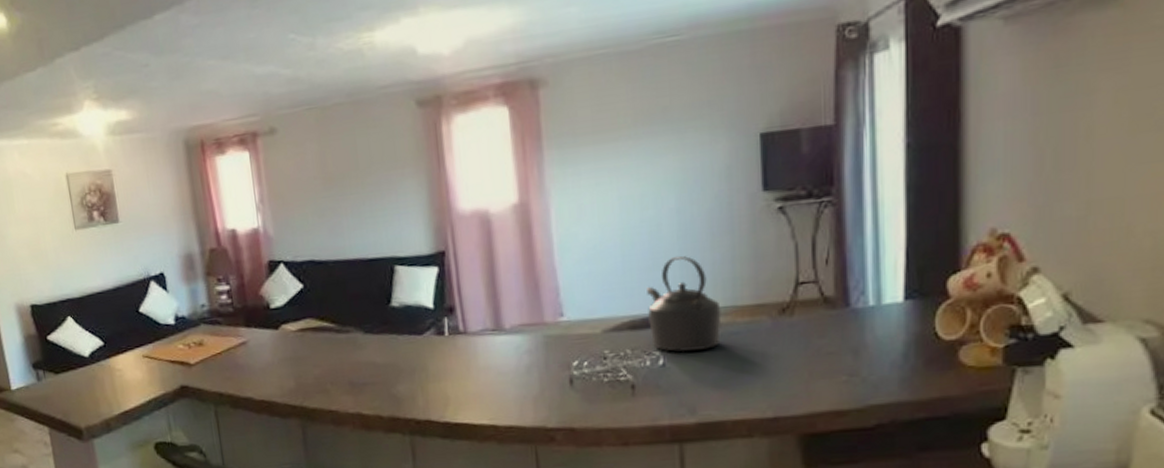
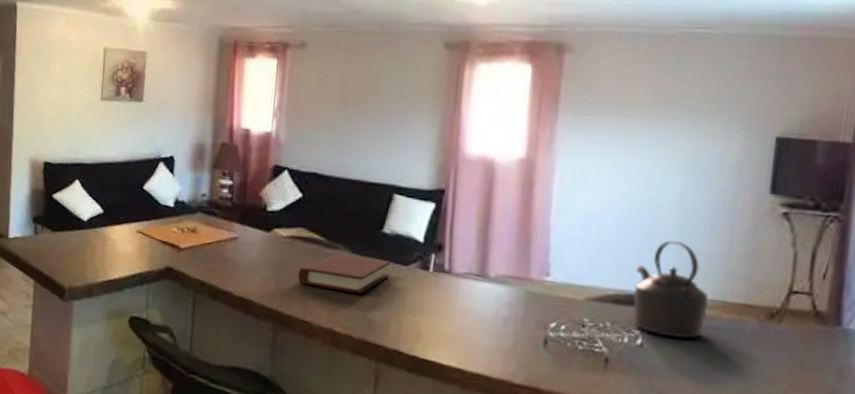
book: none [315,333,407,375] -> present [298,253,391,294]

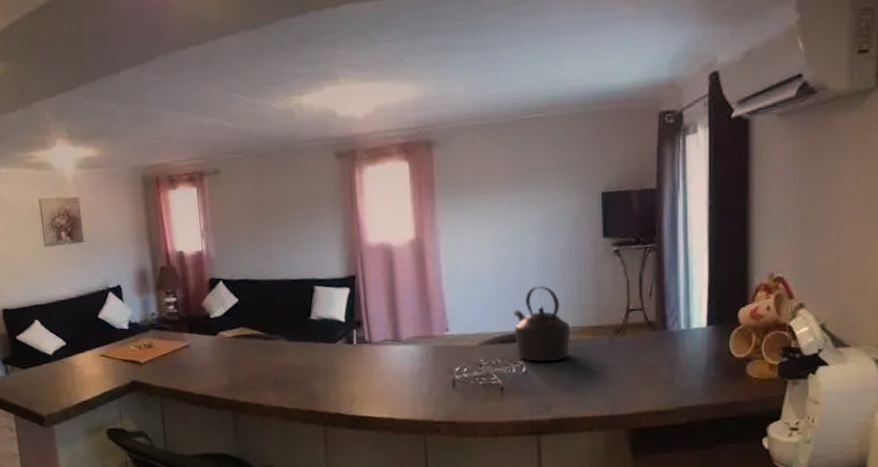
book: present [298,253,391,294] -> none [246,342,323,375]

